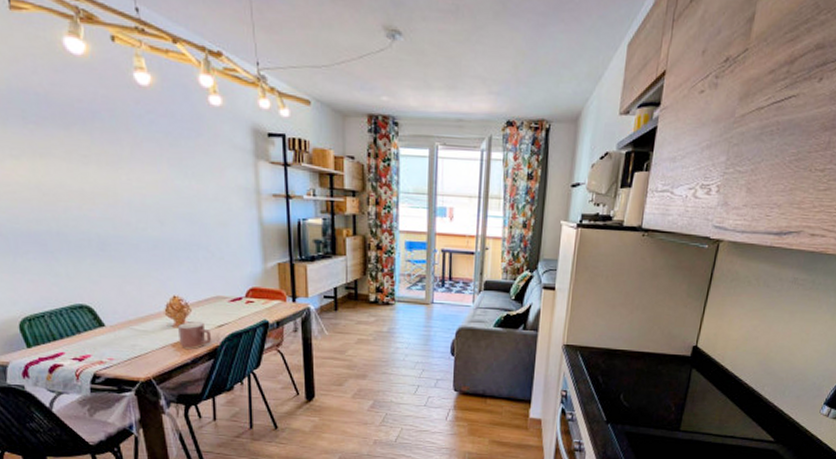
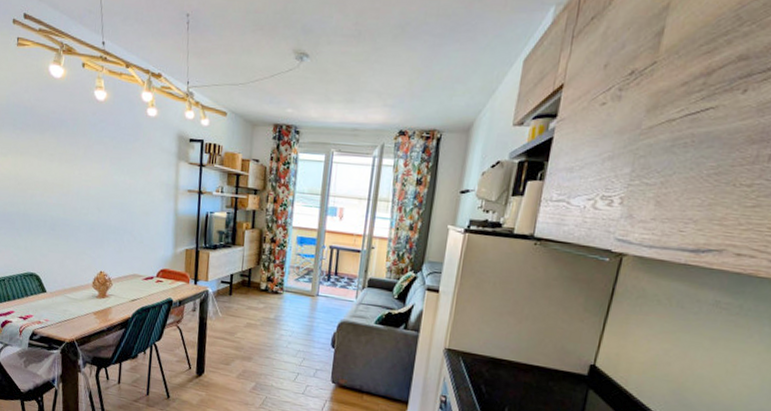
mug: present [177,322,211,349] -> none [99,294,125,318]

